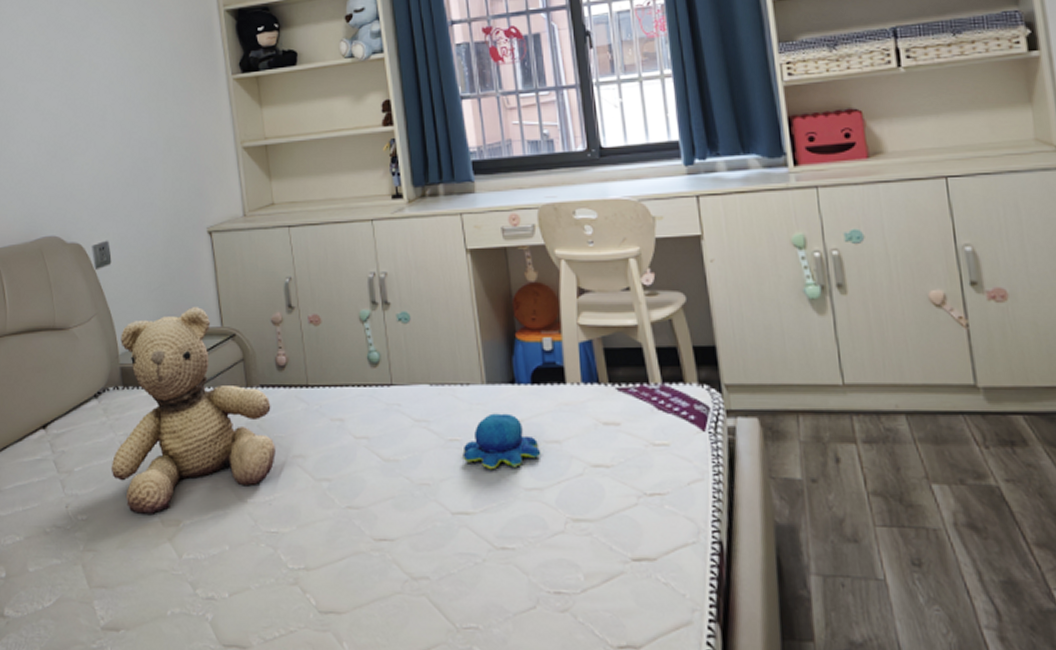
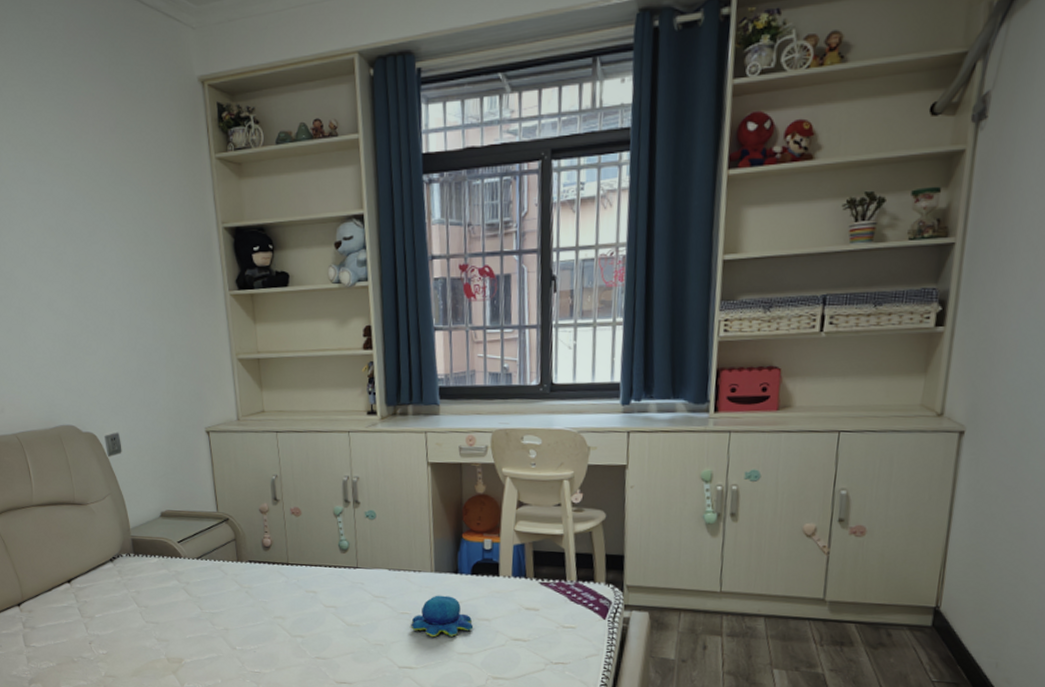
teddy bear: present [110,307,276,514] -> none [125,494,260,653]

